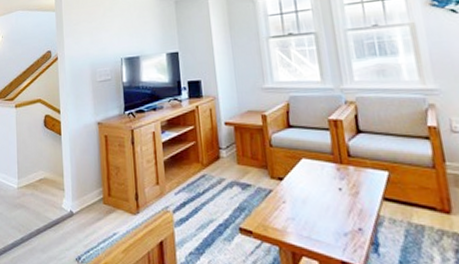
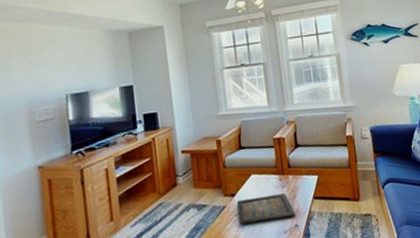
icon panel: none [285,185,358,217] -> present [237,193,295,225]

